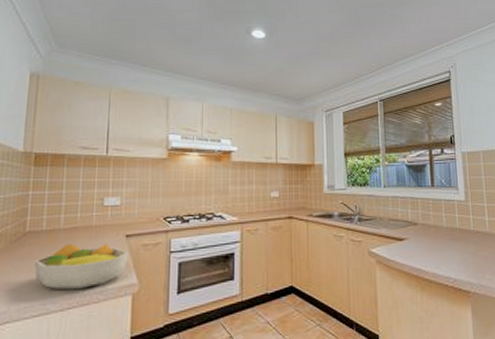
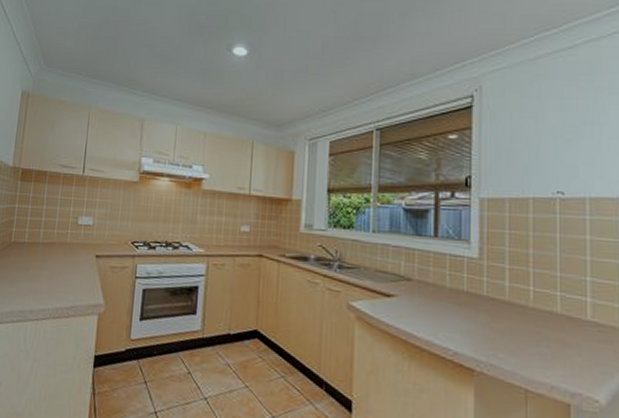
fruit bowl: present [34,244,128,290] -> none [16,258,97,303]

